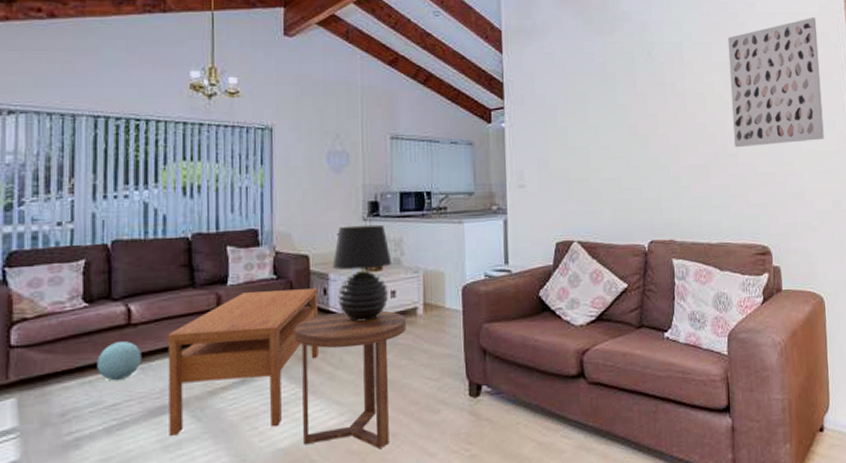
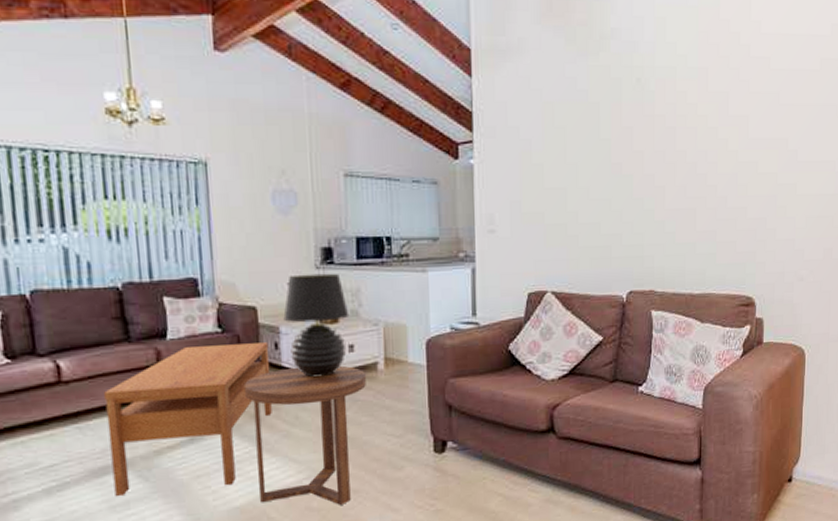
ball: present [97,341,142,381] -> none [27,400,78,442]
wall art: present [727,17,824,148] -> none [725,39,827,190]

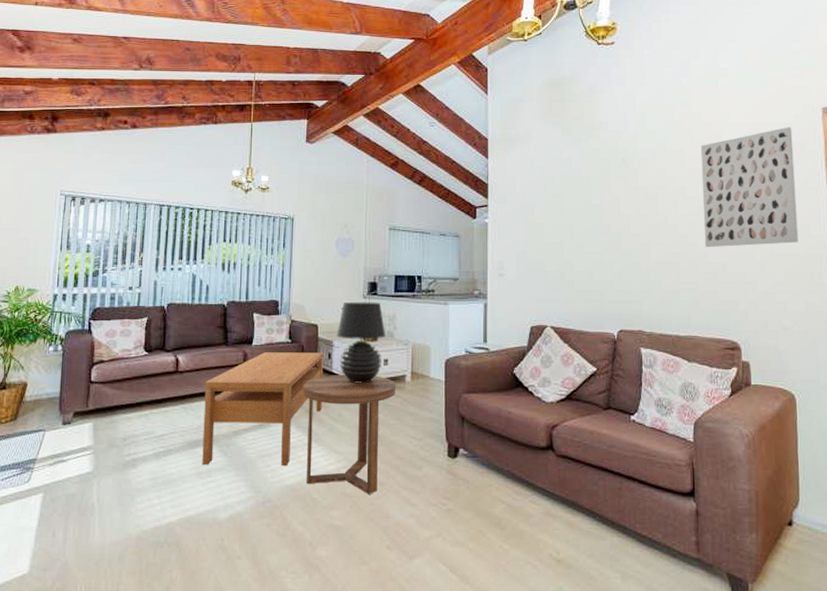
wall art: none [725,39,827,190] -> present [700,126,798,248]

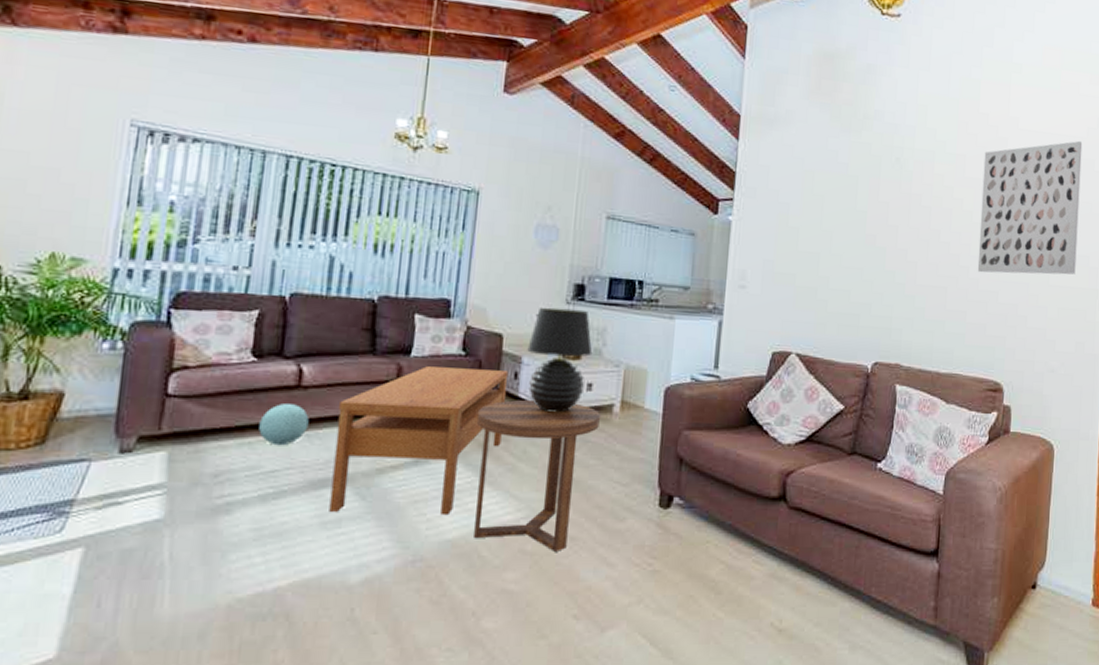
ball: none [151,385,185,416] -> present [259,404,309,446]

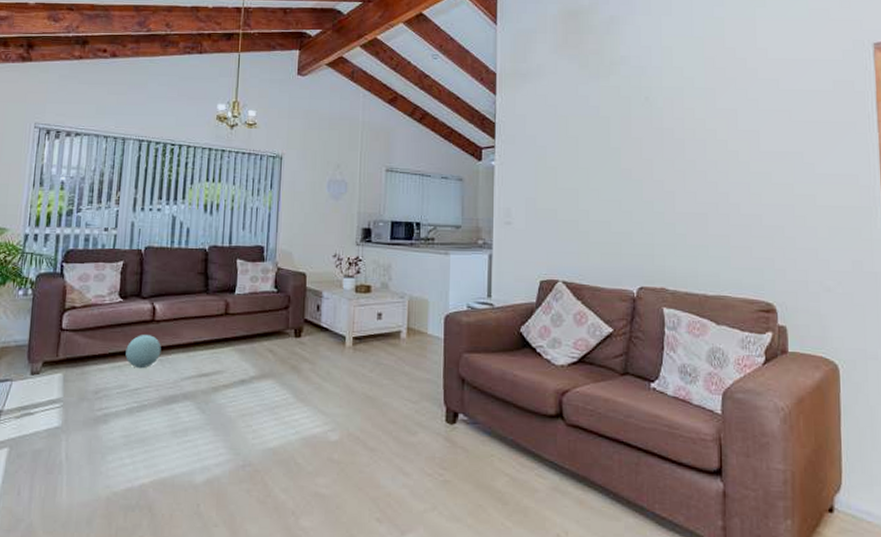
coffee table: present [329,366,509,516] -> none [178,302,312,427]
side table: present [474,399,600,552] -> none [288,328,390,461]
table lamp: present [527,307,593,413] -> none [326,249,381,339]
wall art: present [977,140,1083,275] -> none [734,63,845,198]

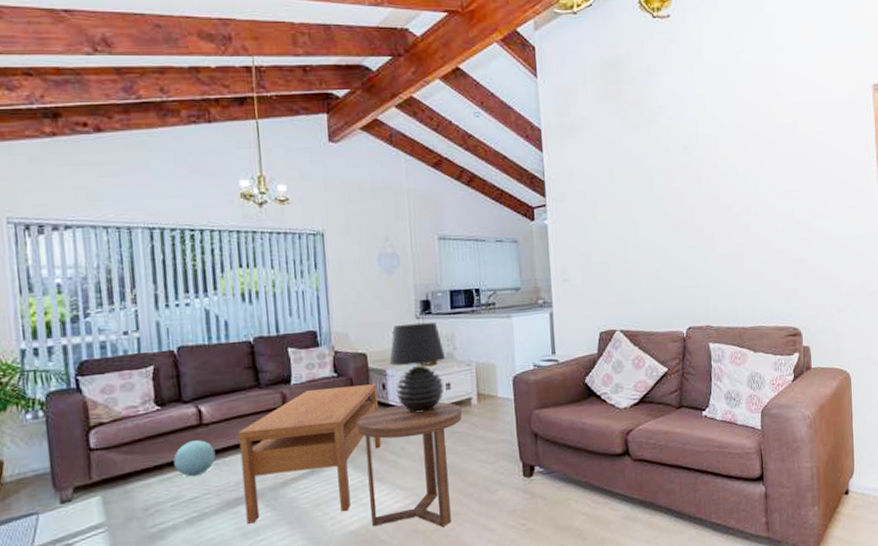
coffee table: none [178,302,312,427] -> present [238,384,381,525]
side table: none [288,328,390,461] -> present [356,401,462,527]
table lamp: none [326,249,381,339] -> present [389,322,446,413]

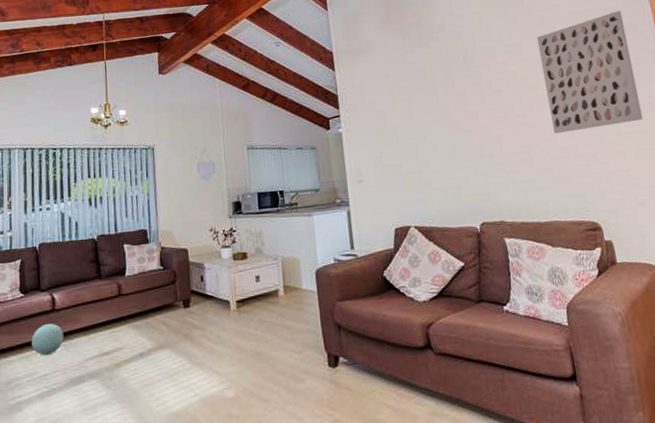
coffee table: present [238,384,381,525] -> none [82,276,200,402]
side table: present [356,401,462,527] -> none [178,293,270,413]
table lamp: present [389,322,446,413] -> none [207,220,255,303]
wall art: none [760,105,852,236] -> present [537,10,643,134]

